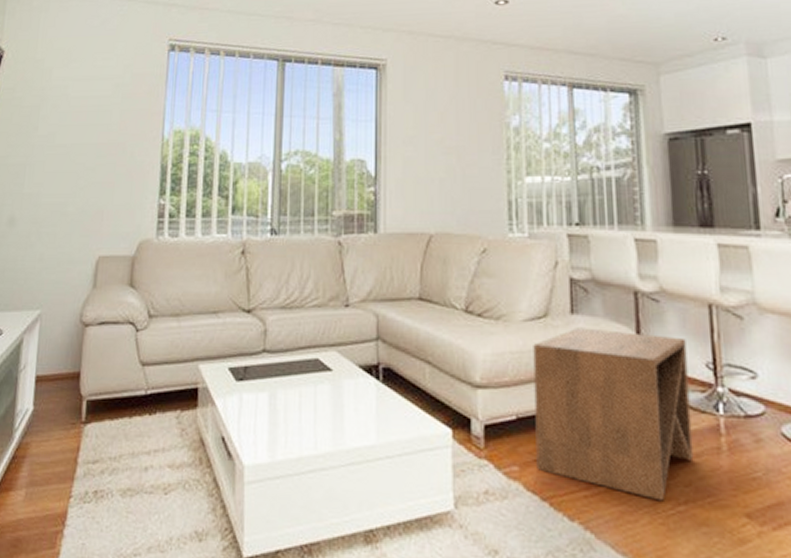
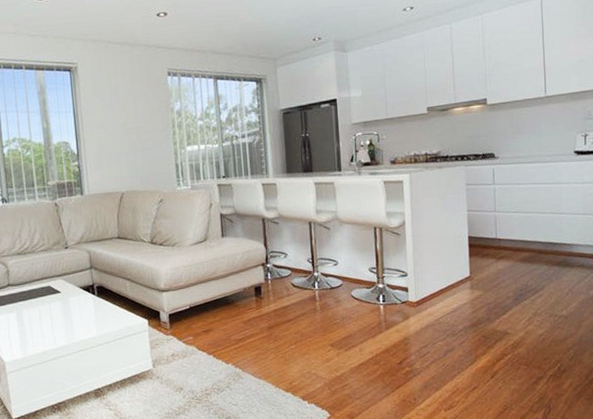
side table: present [533,328,694,501] -> none [198,245,300,345]

